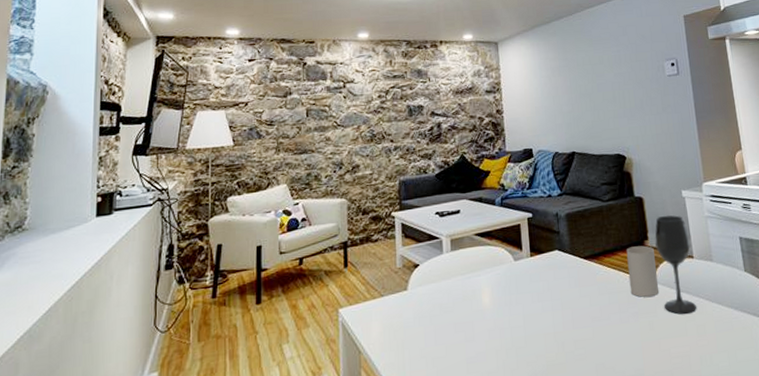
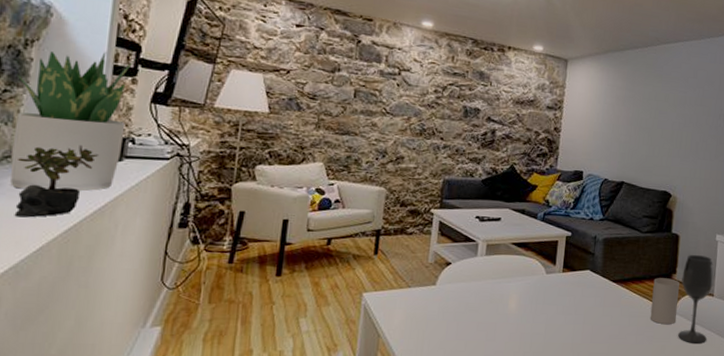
planter: none [21,116,117,256] -> present [10,51,136,192]
succulent plant: none [26,205,93,283] -> present [14,144,100,218]

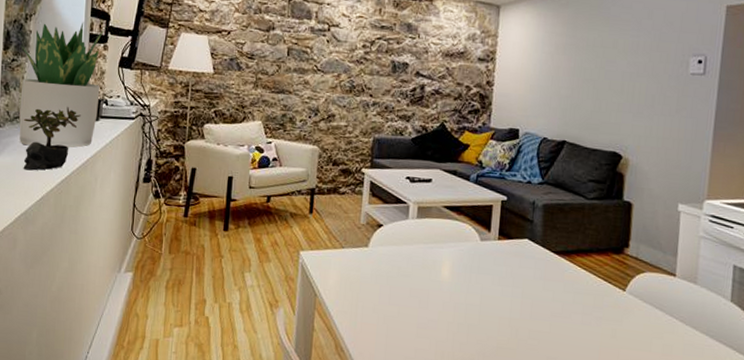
cup: present [650,278,679,325] -> none [598,251,633,306]
wine glass: present [678,254,714,344] -> none [632,226,676,331]

